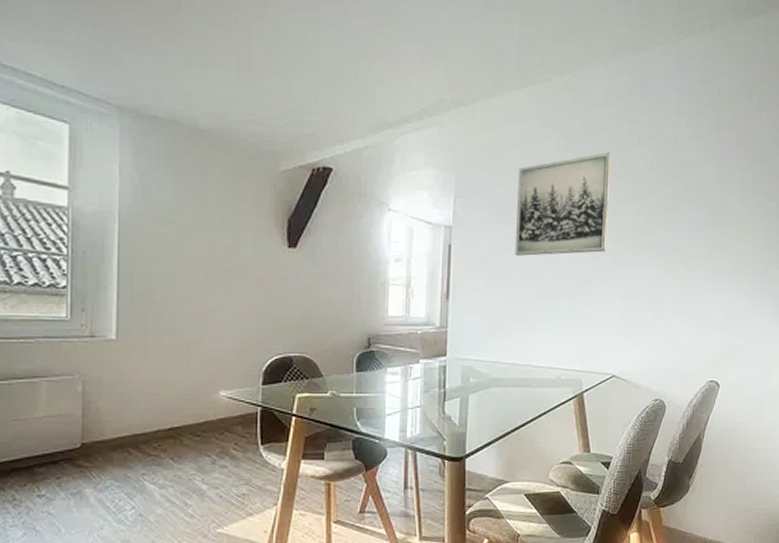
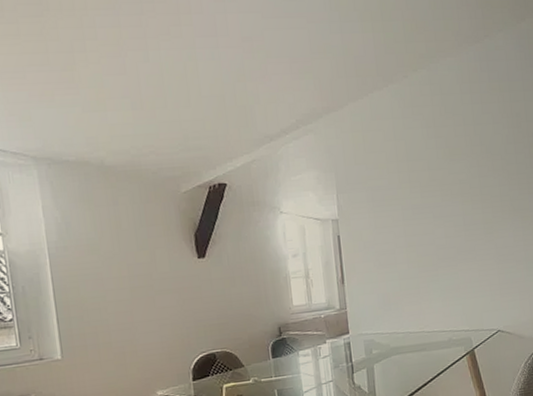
wall art: present [514,152,612,256] -> none [390,134,478,237]

